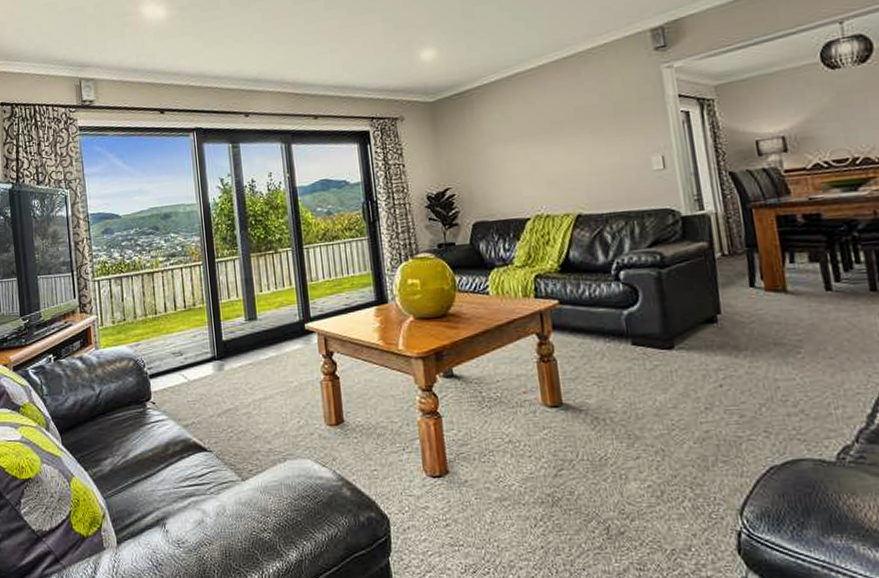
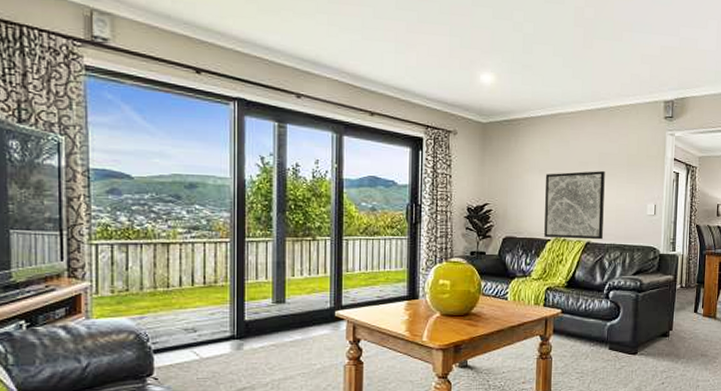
wall art: none [511,126,598,216] -> present [544,170,605,240]

